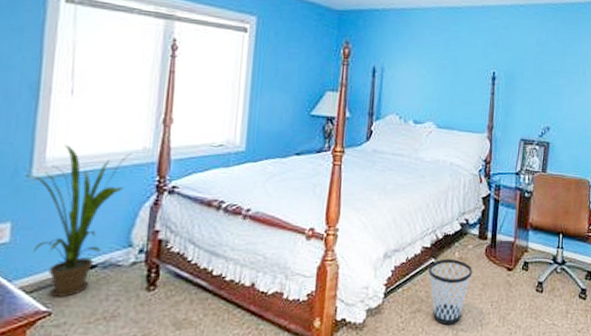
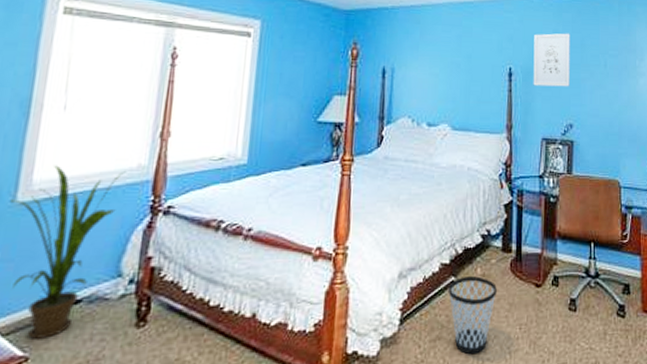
wall art: none [515,41,553,93] -> present [533,33,570,87]

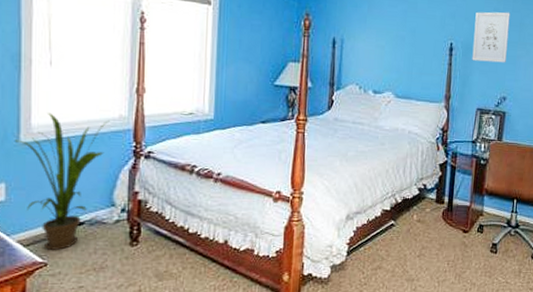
wastebasket: present [449,276,497,355] -> none [389,221,430,282]

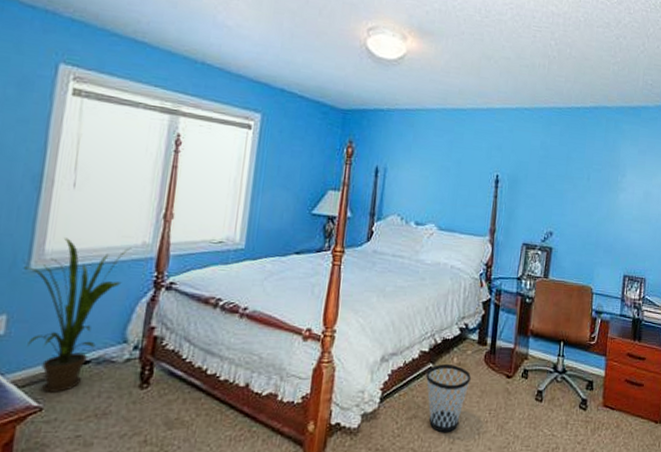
wastebasket: none [389,221,430,282] -> present [426,364,471,433]
wall art: present [472,11,510,63] -> none [518,144,557,197]

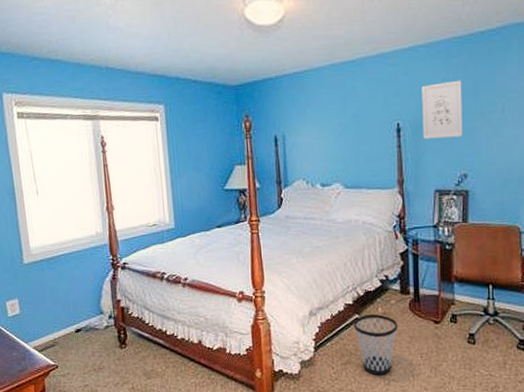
house plant: present [24,237,131,392] -> none [20,236,89,354]
wall art: none [518,144,557,197] -> present [422,80,463,139]

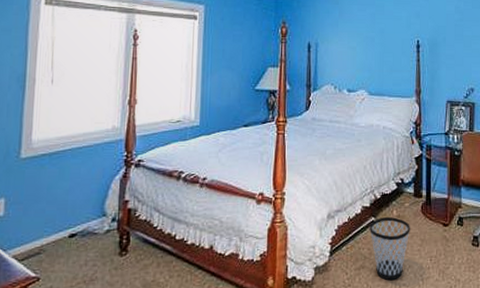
wall art: present [422,80,463,139] -> none [438,9,471,56]

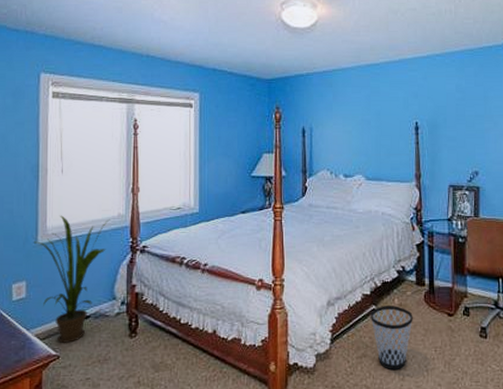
house plant: none [16,128,103,264] -> present [34,215,110,343]

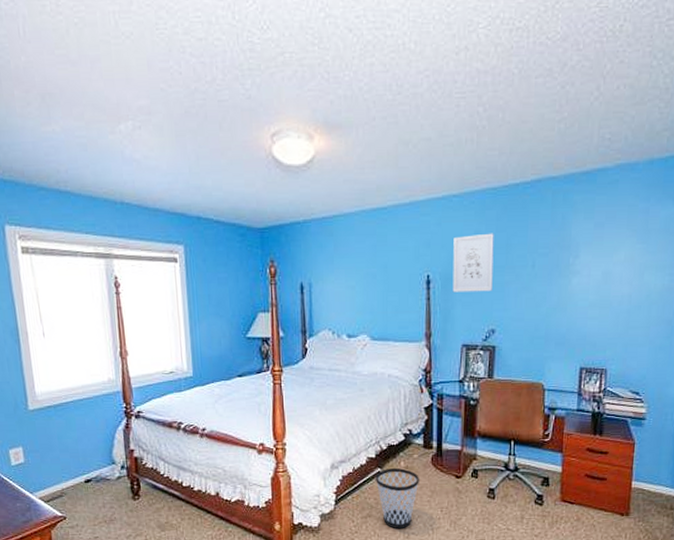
house plant: present [34,215,110,343] -> none [25,381,100,505]
wall art: none [438,87,474,138] -> present [452,233,494,292]

